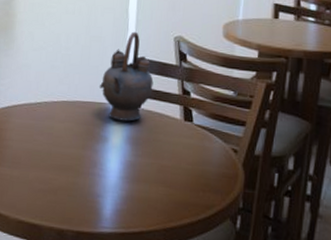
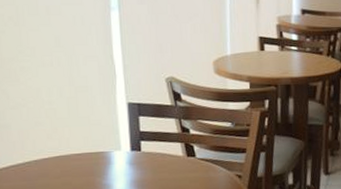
teapot: present [99,31,154,122] -> none [93,77,151,167]

